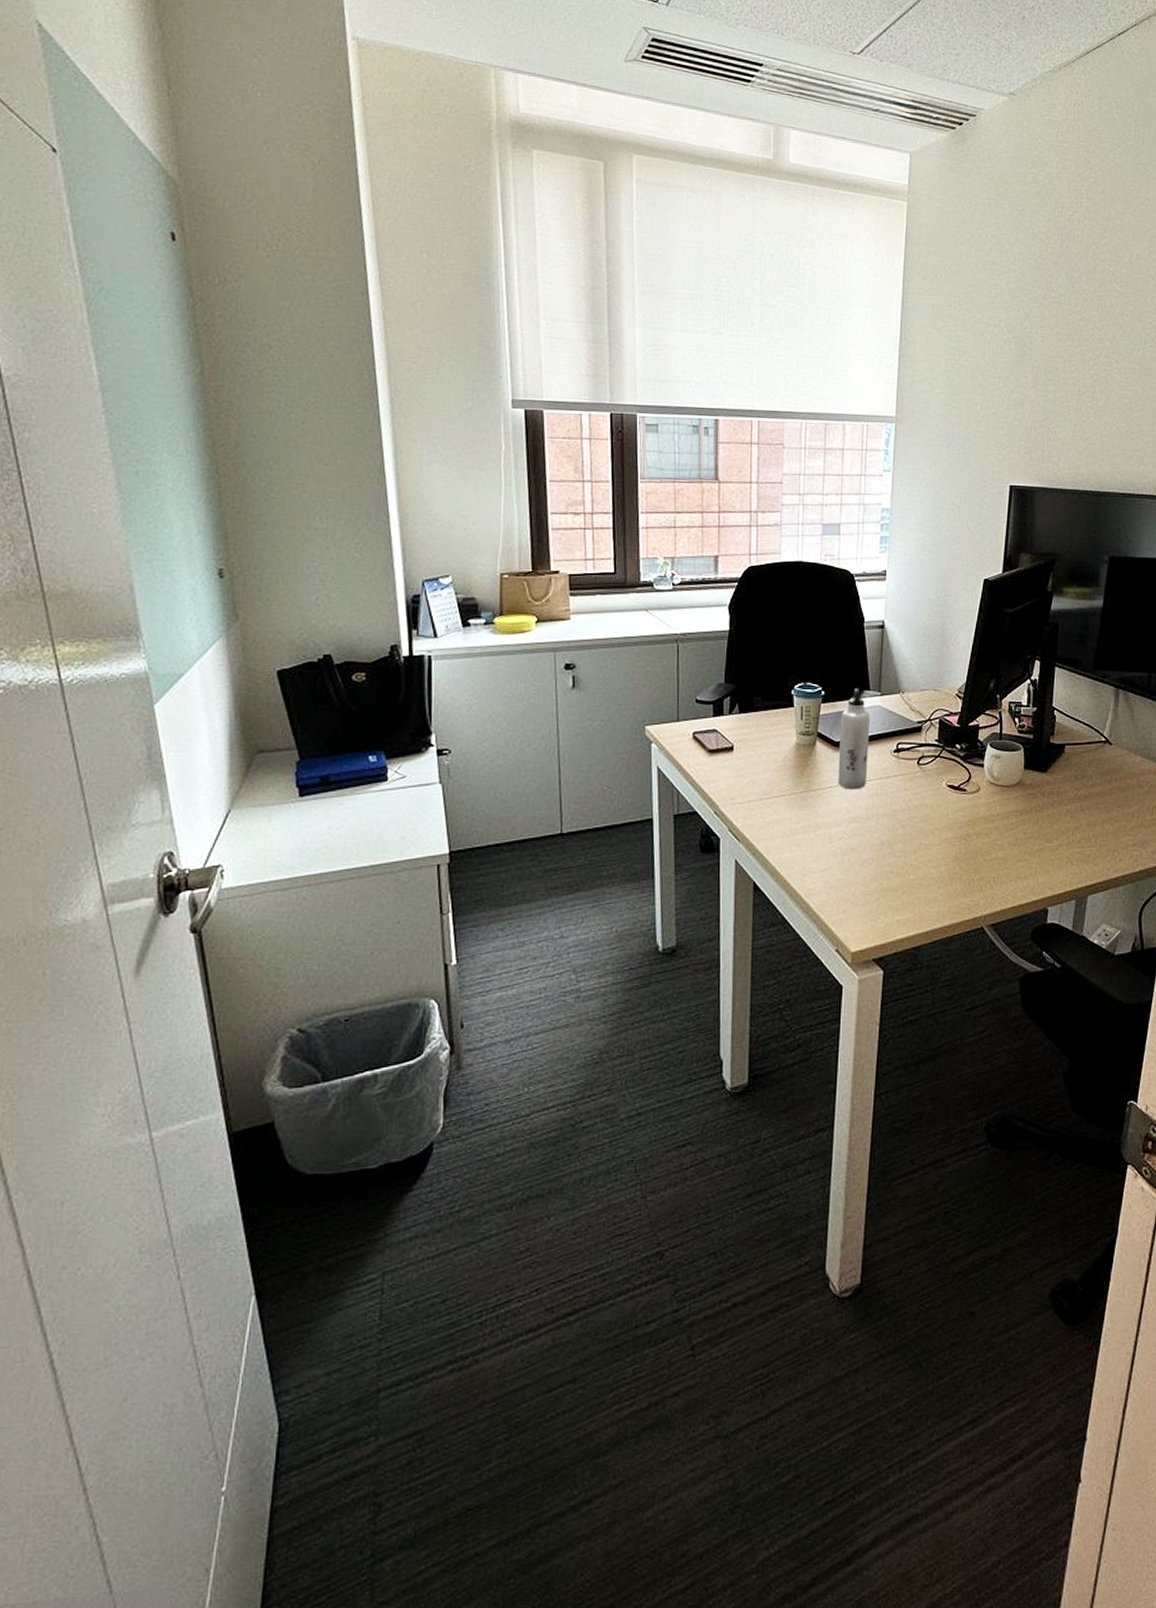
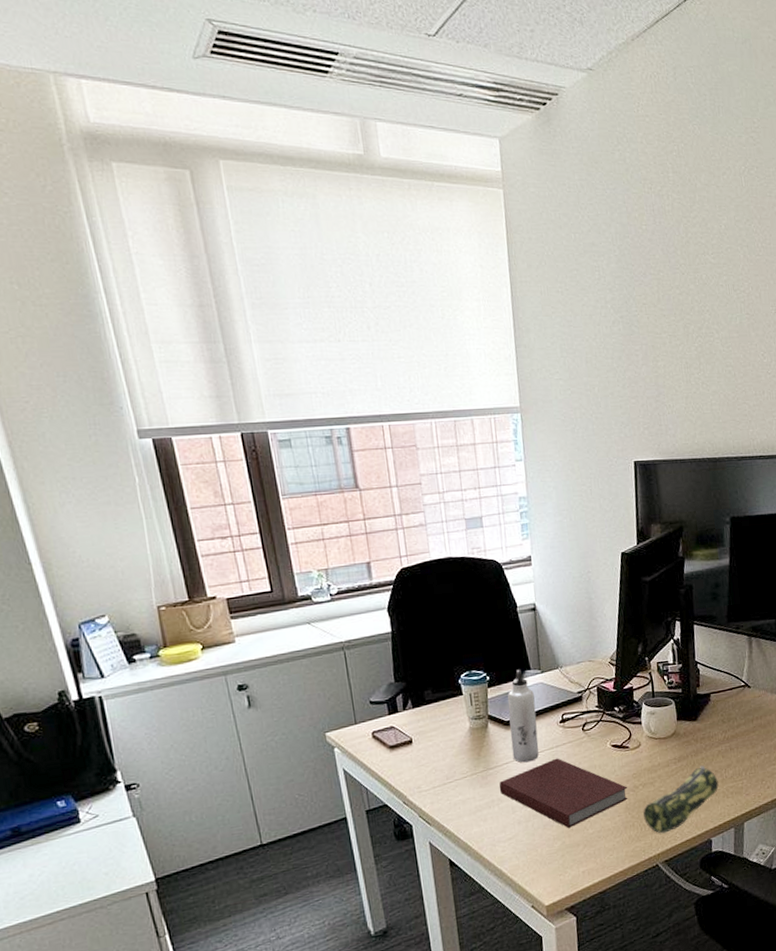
notebook: none [818,790,960,869] -> present [498,758,628,828]
pencil case: none [974,823,1063,893] -> present [643,765,719,834]

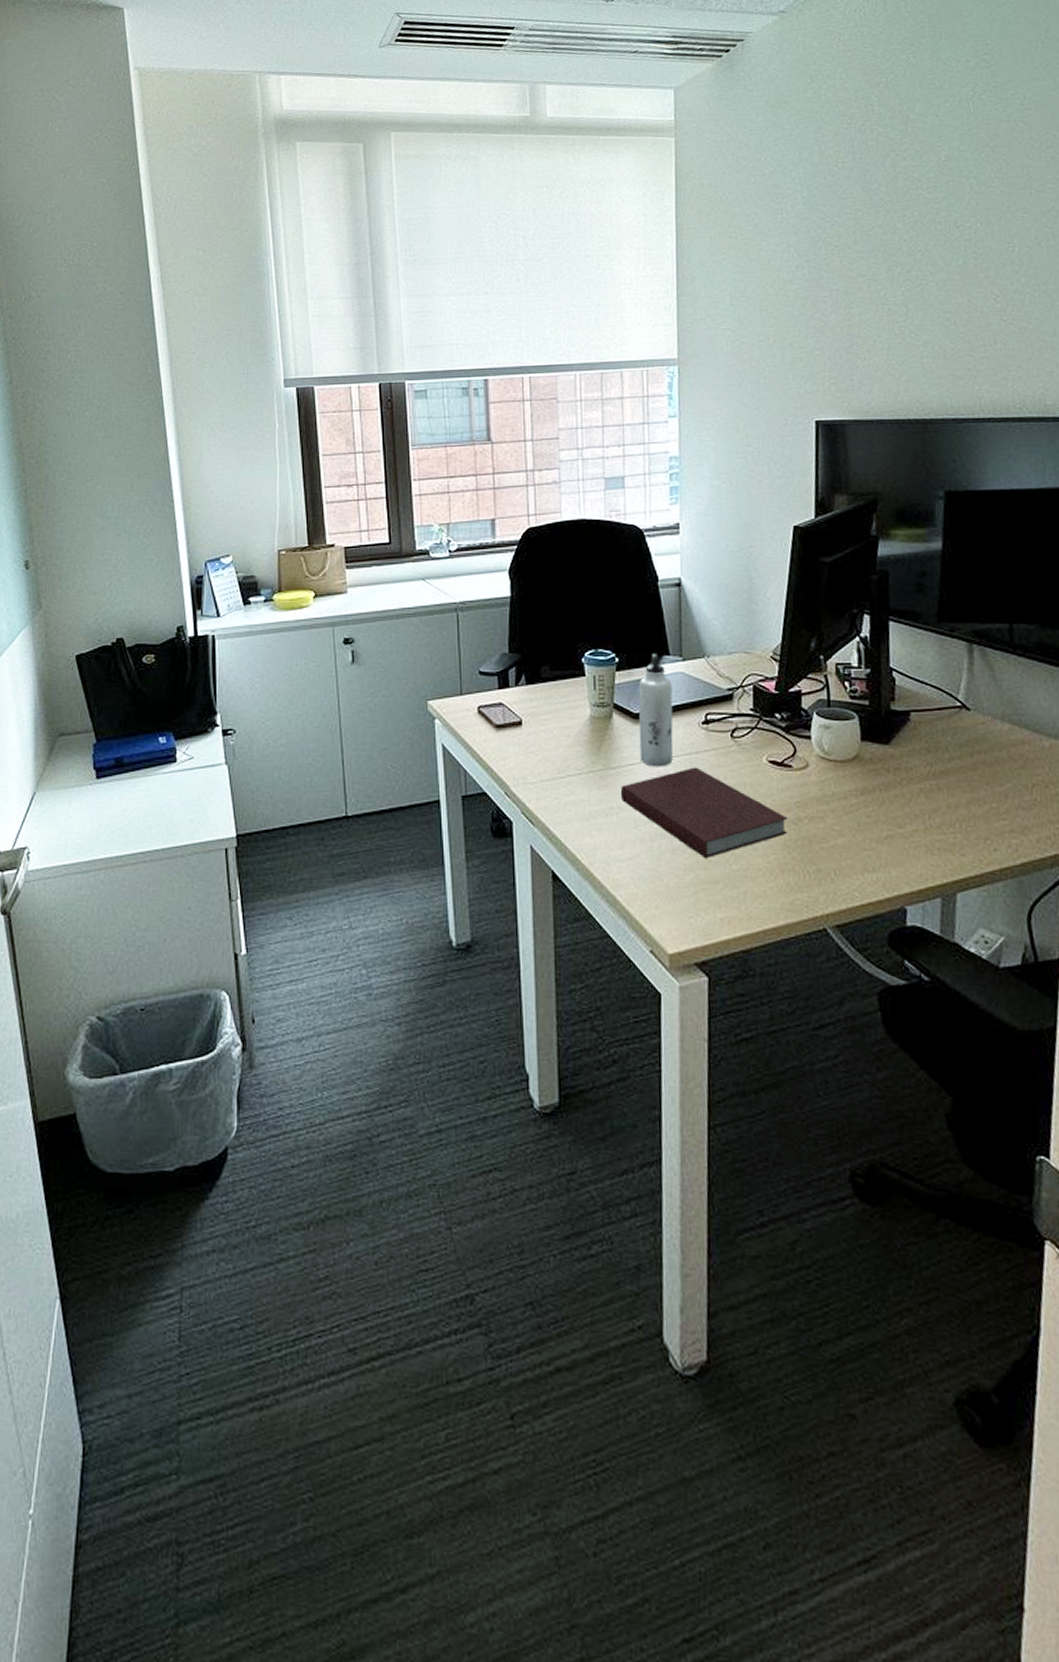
pencil case: present [643,765,719,834] -> none [808,805,919,888]

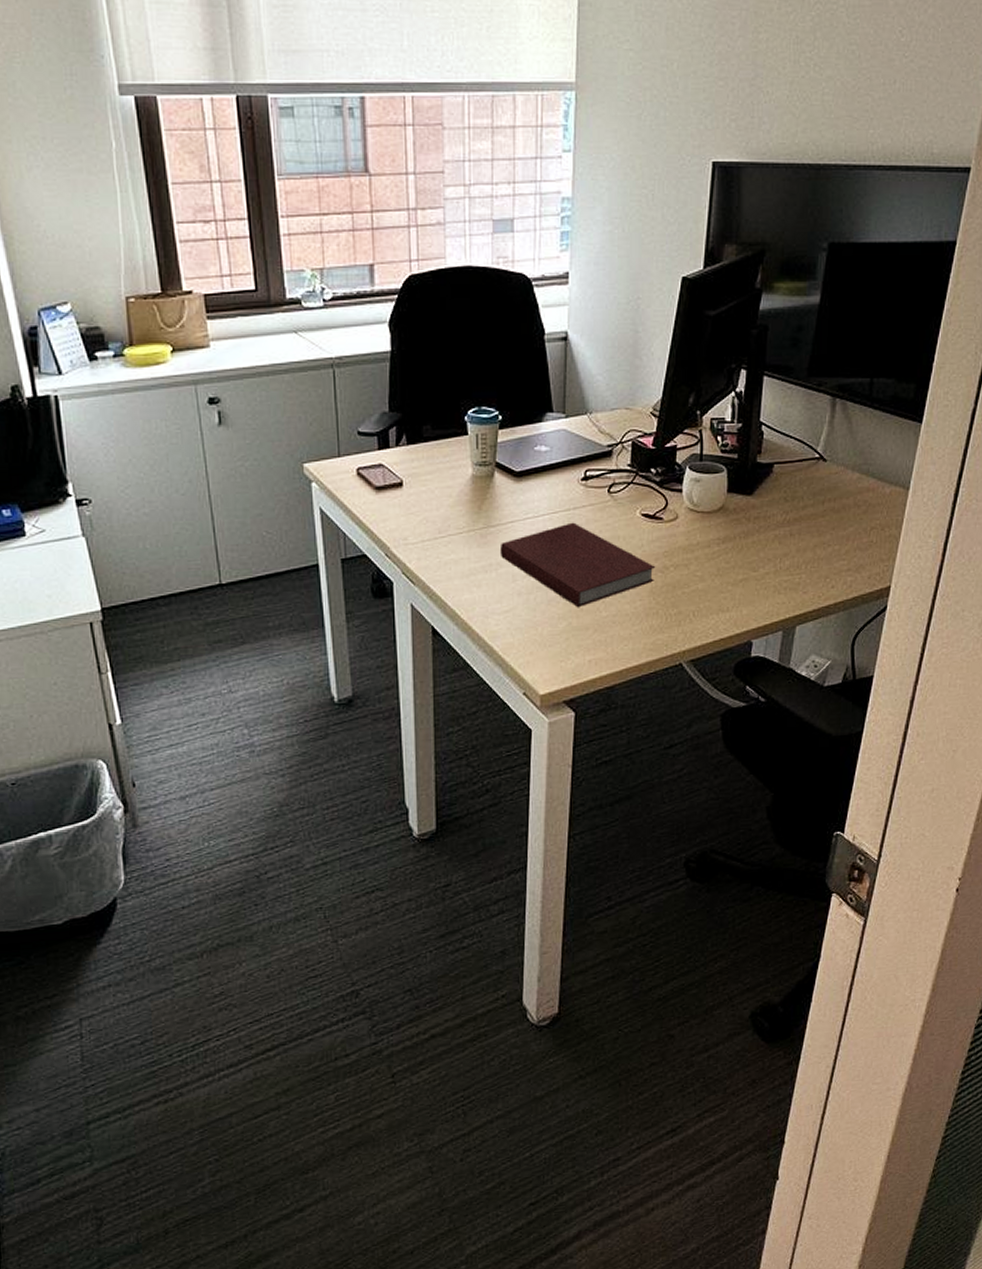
water bottle: present [638,653,674,767] -> none [520,410,554,524]

